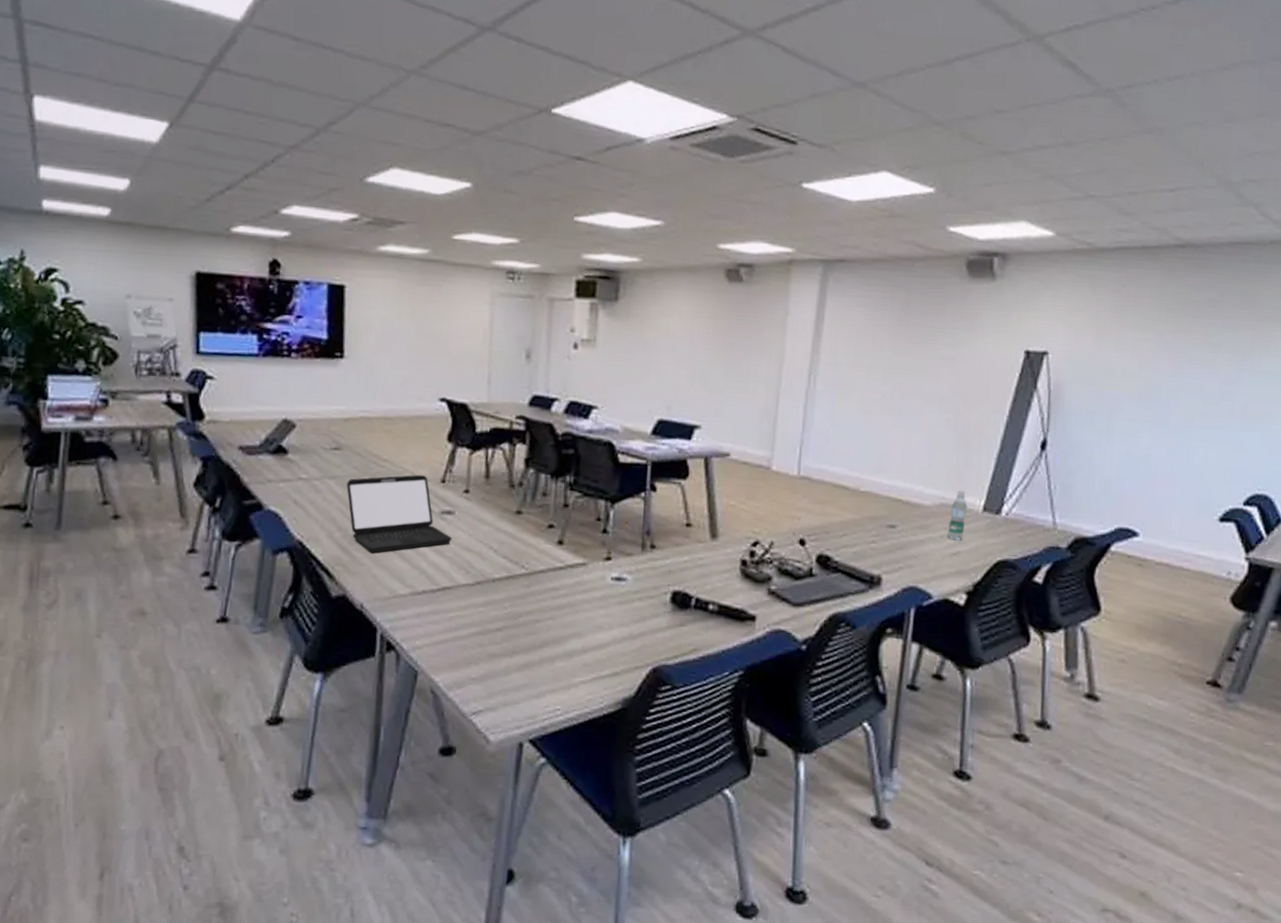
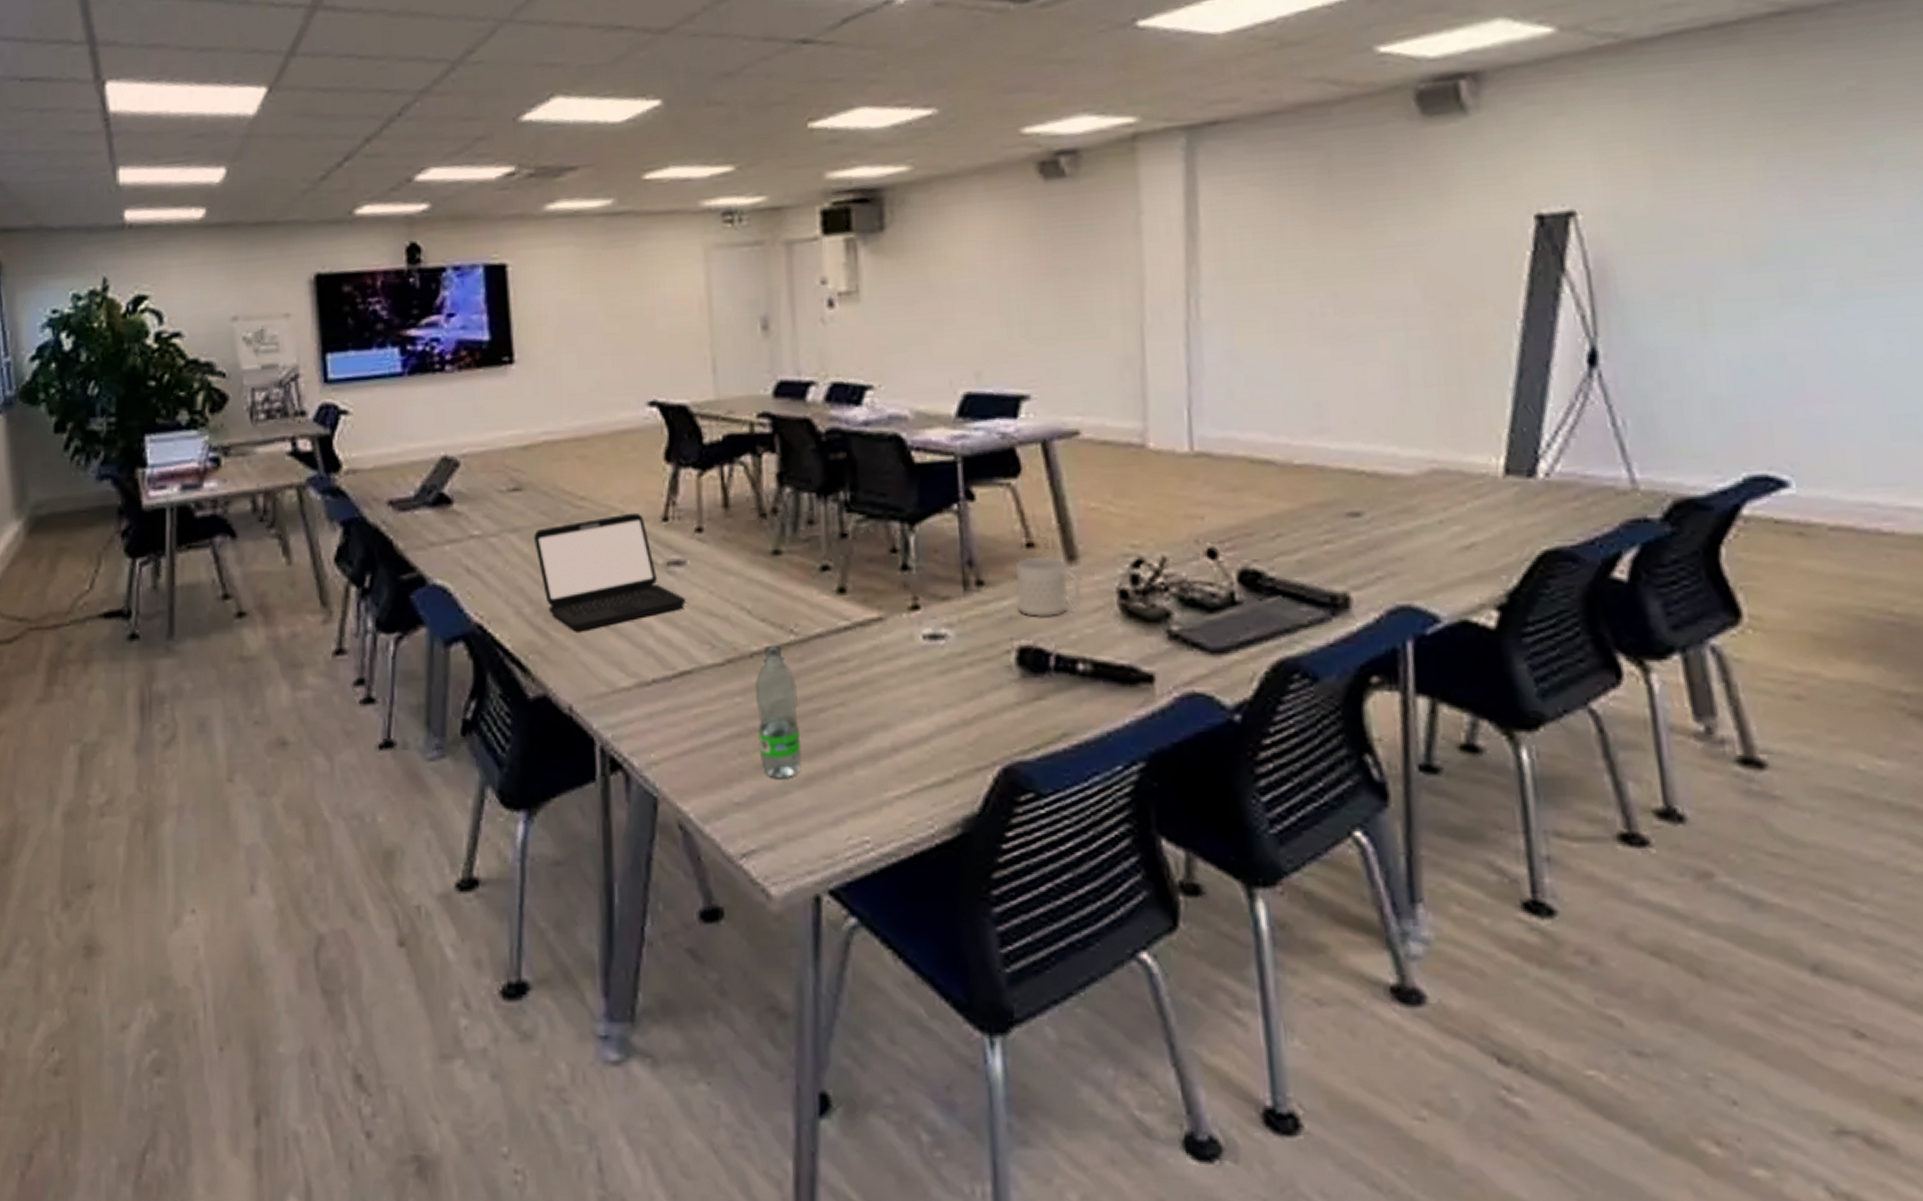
bottle: none [492,575,523,665] -> present [755,645,802,779]
mug: none [675,532,718,574] -> present [1014,556,1081,618]
bottle: present [947,491,967,541] -> none [1448,446,1478,526]

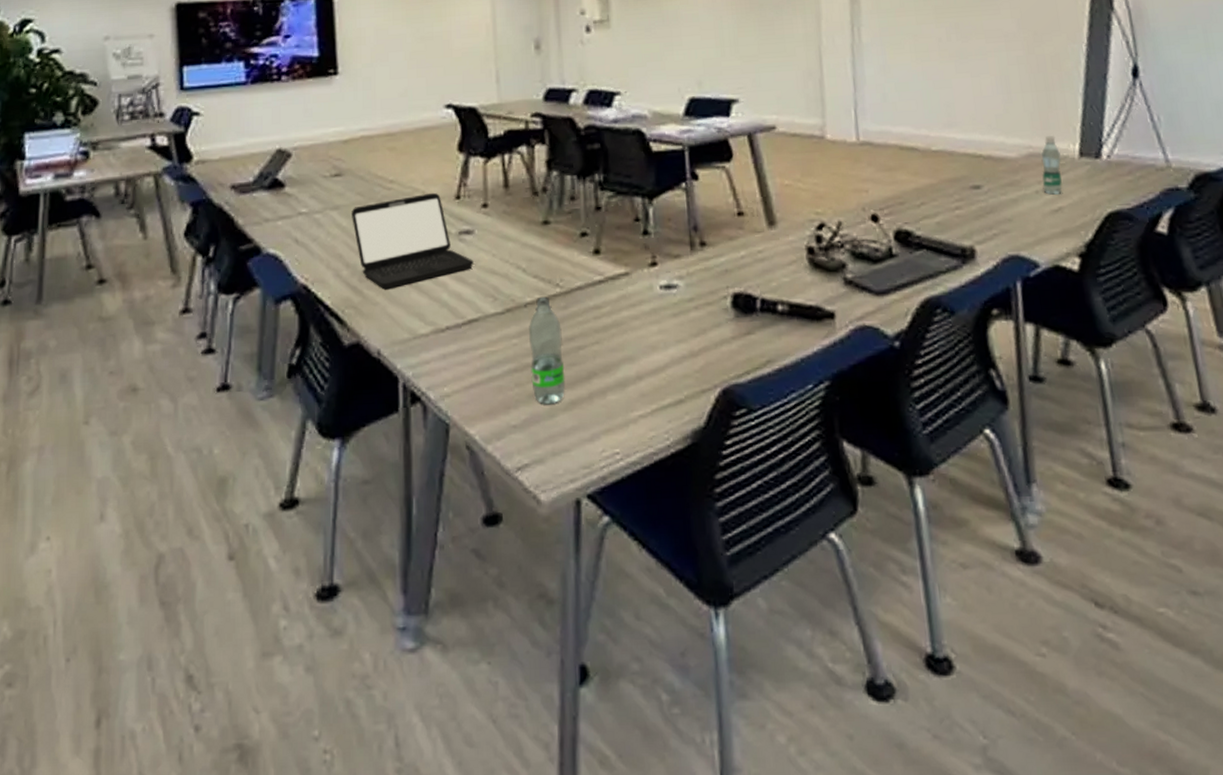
mug: present [1014,556,1081,618] -> none [729,222,779,271]
bottle: none [1448,446,1478,526] -> present [1041,136,1063,195]

